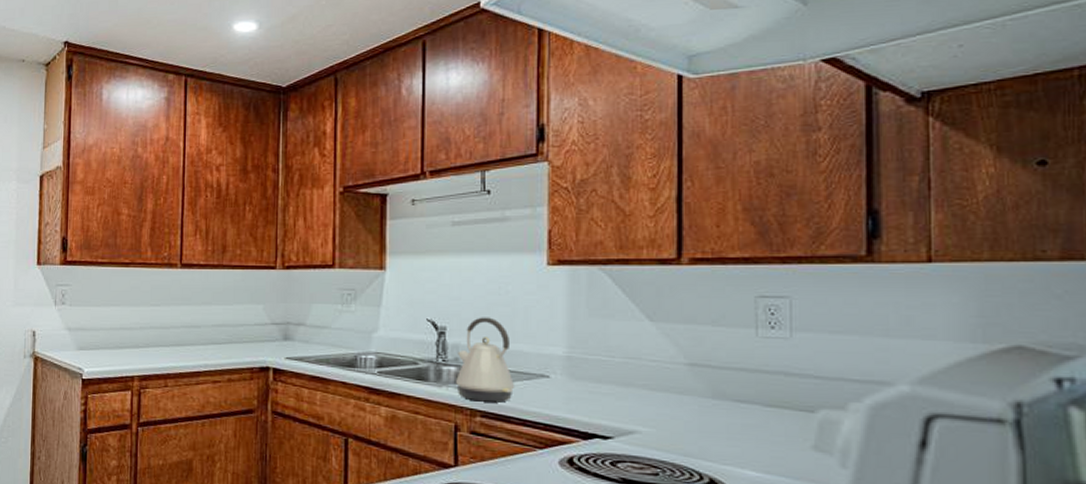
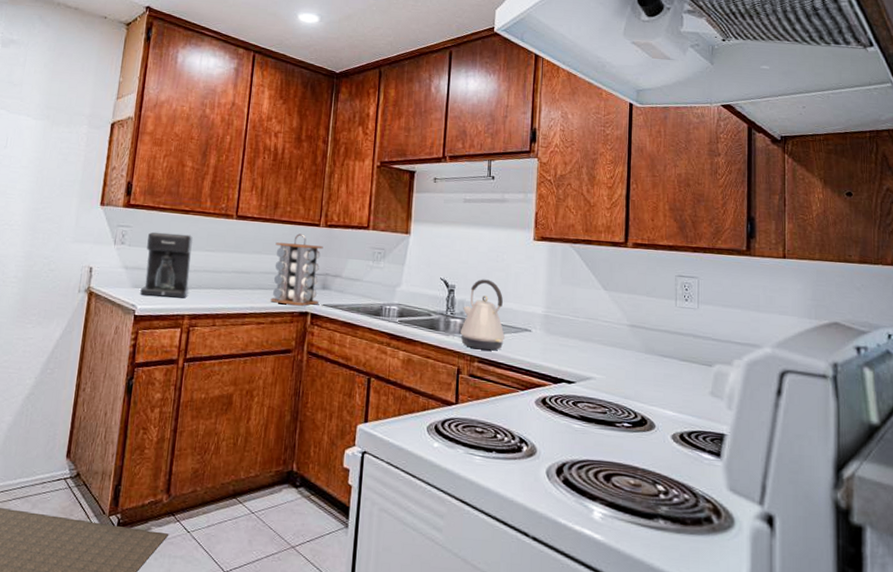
coffee maker: none [86,289,137,359] -> present [140,231,193,298]
spice rack: none [225,279,282,361] -> present [270,233,323,307]

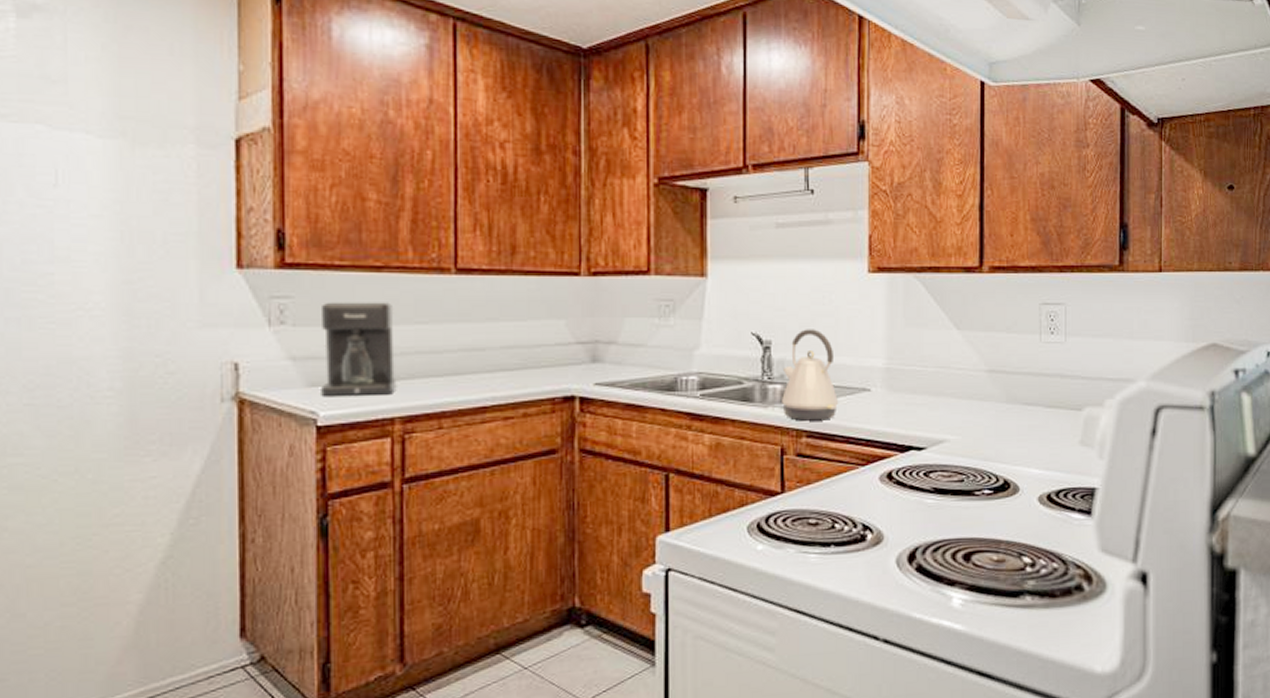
spice rack: present [270,233,323,307] -> none [518,288,589,389]

